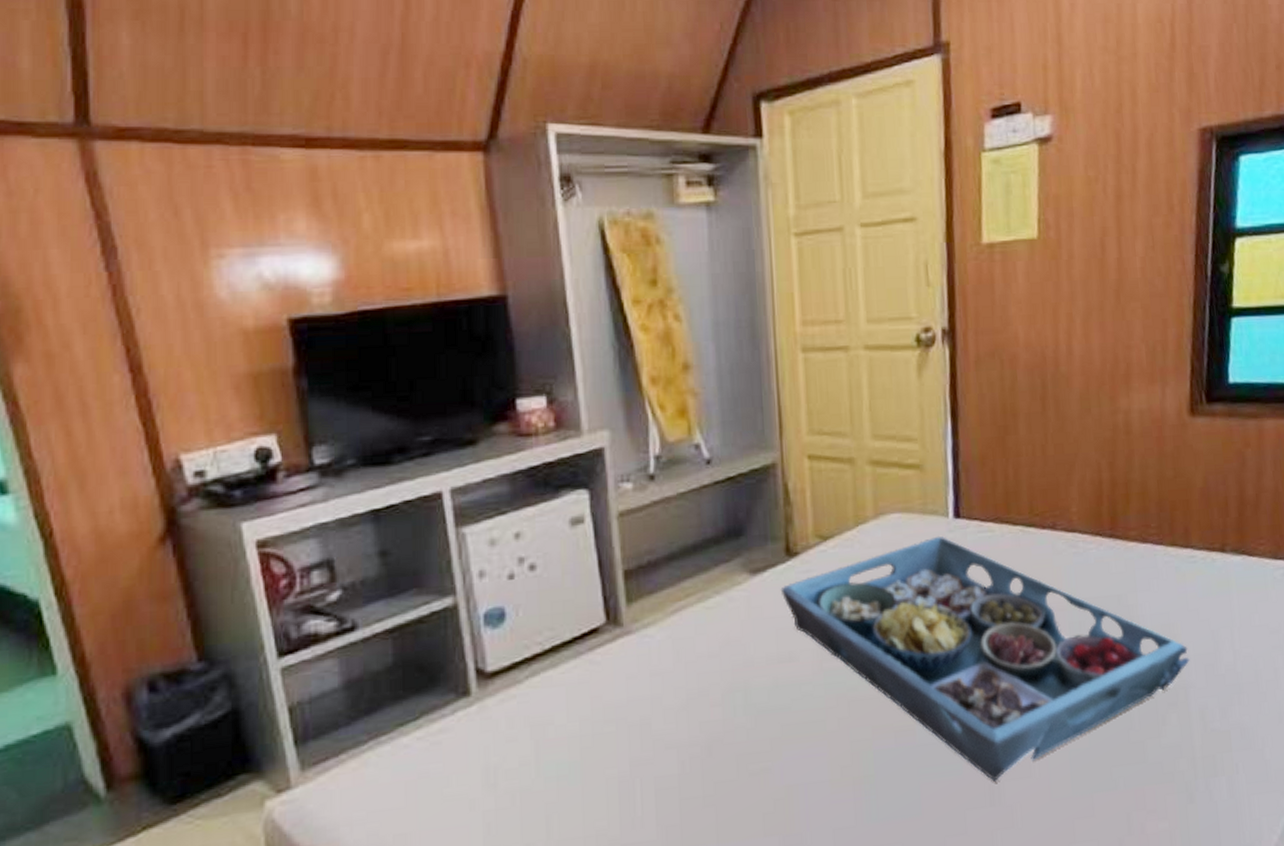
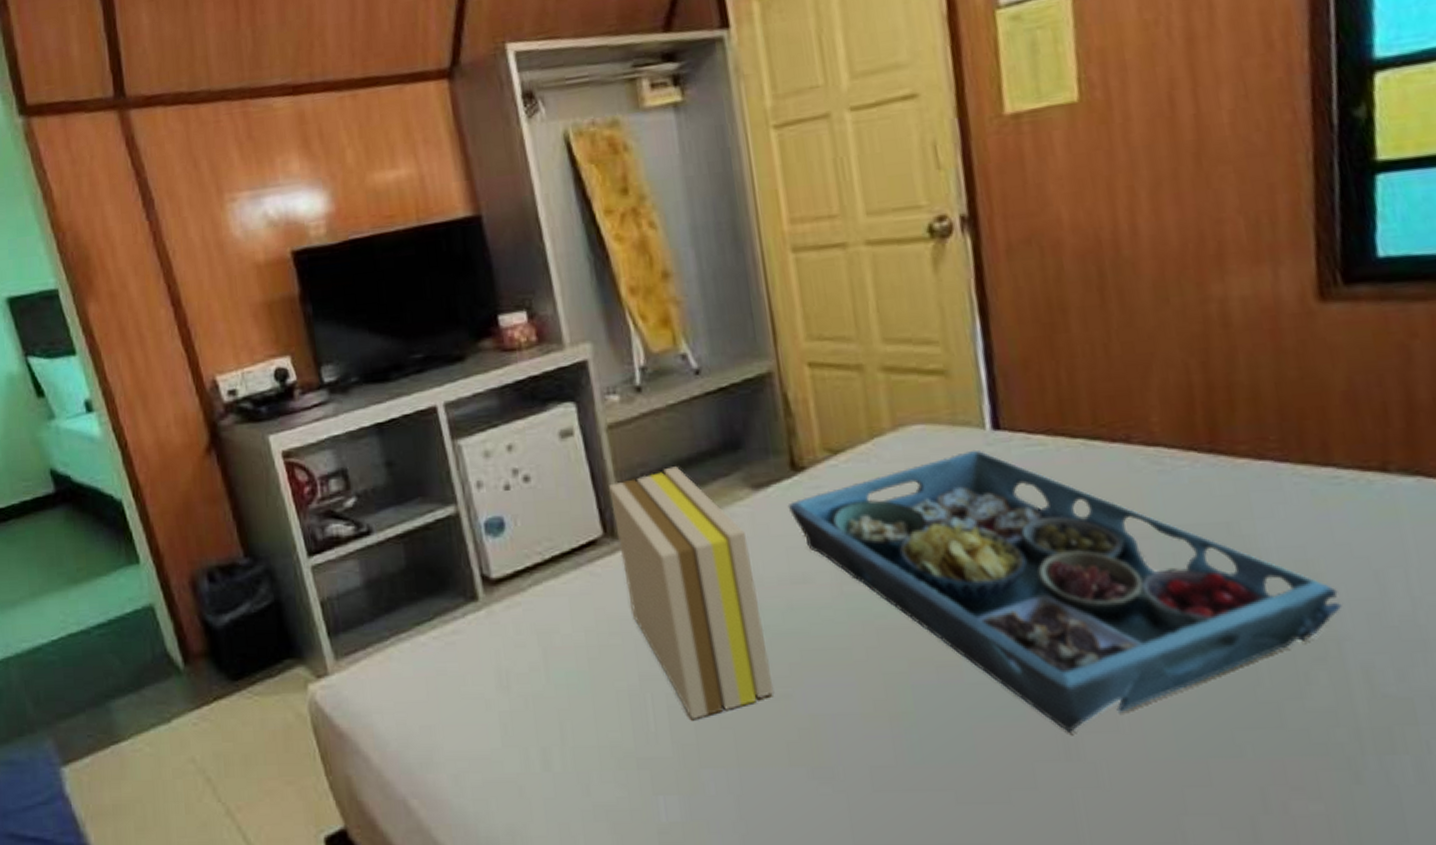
book: none [614,553,756,800] -> present [608,466,775,719]

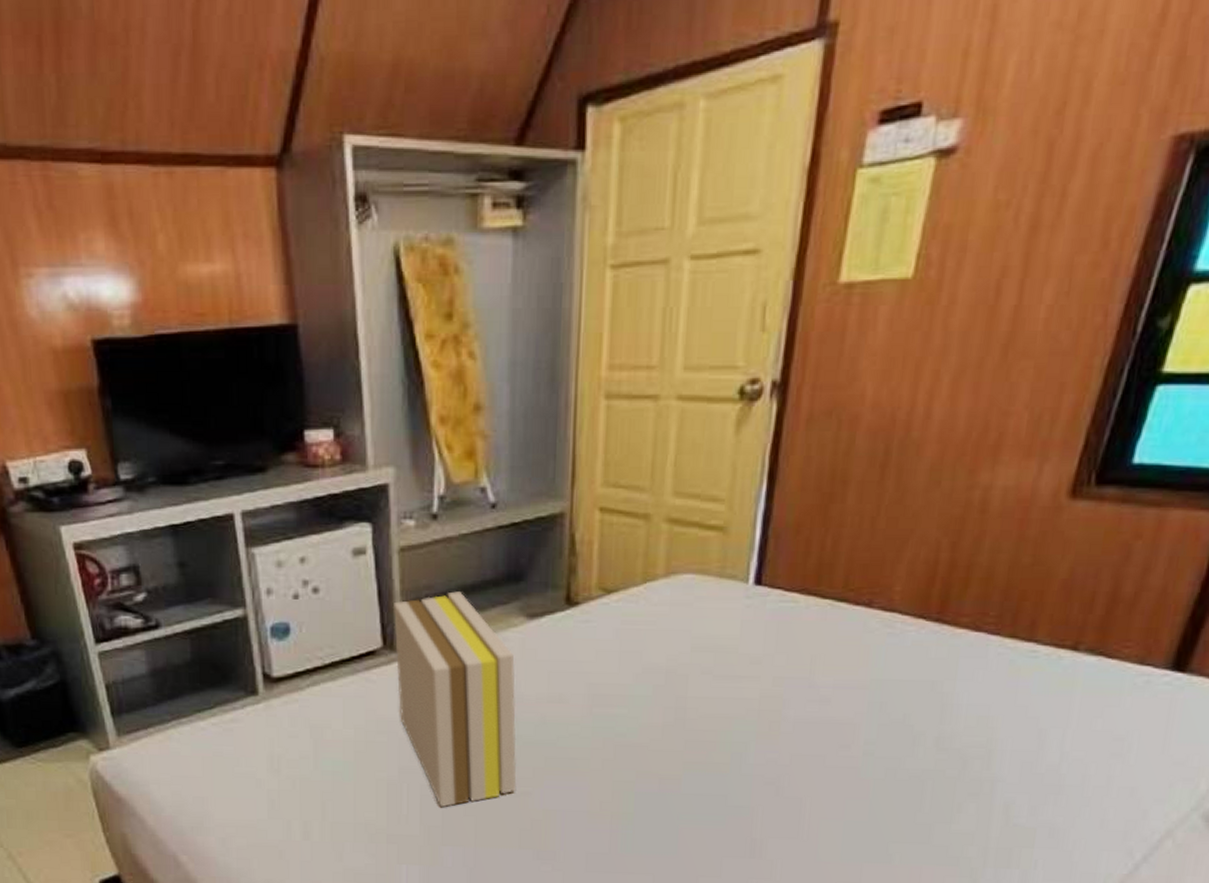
serving tray: present [787,449,1343,732] -> none [556,601,1005,837]

